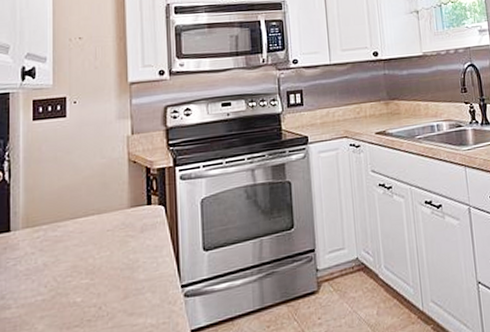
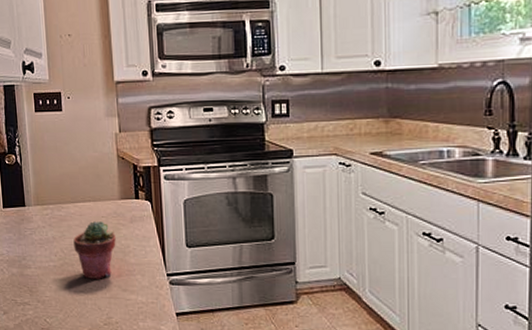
potted succulent: none [70,236,123,309] -> present [73,221,116,279]

